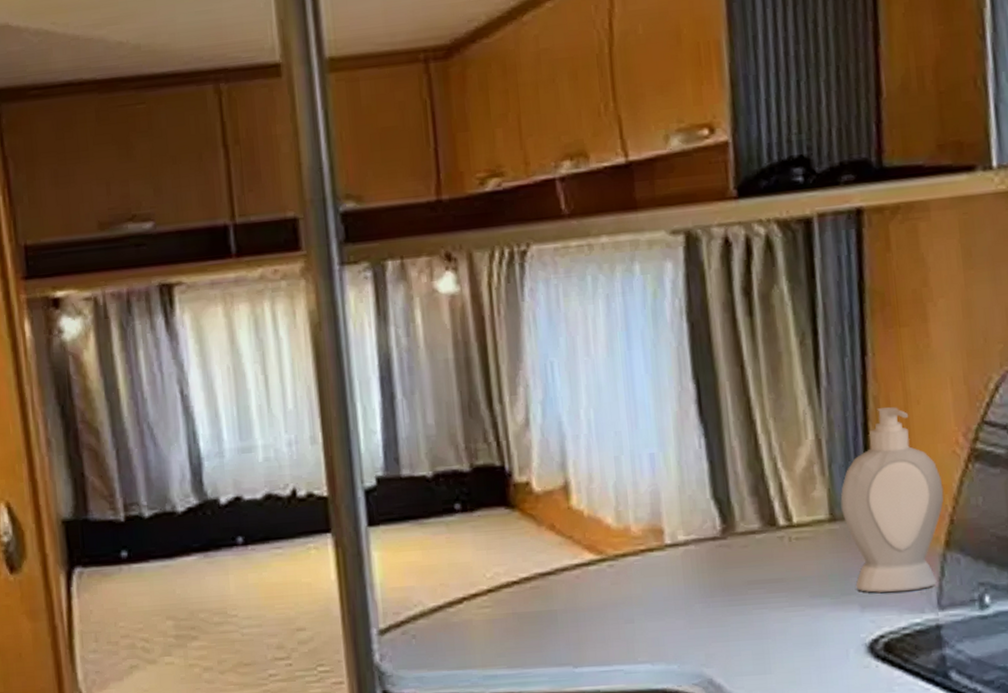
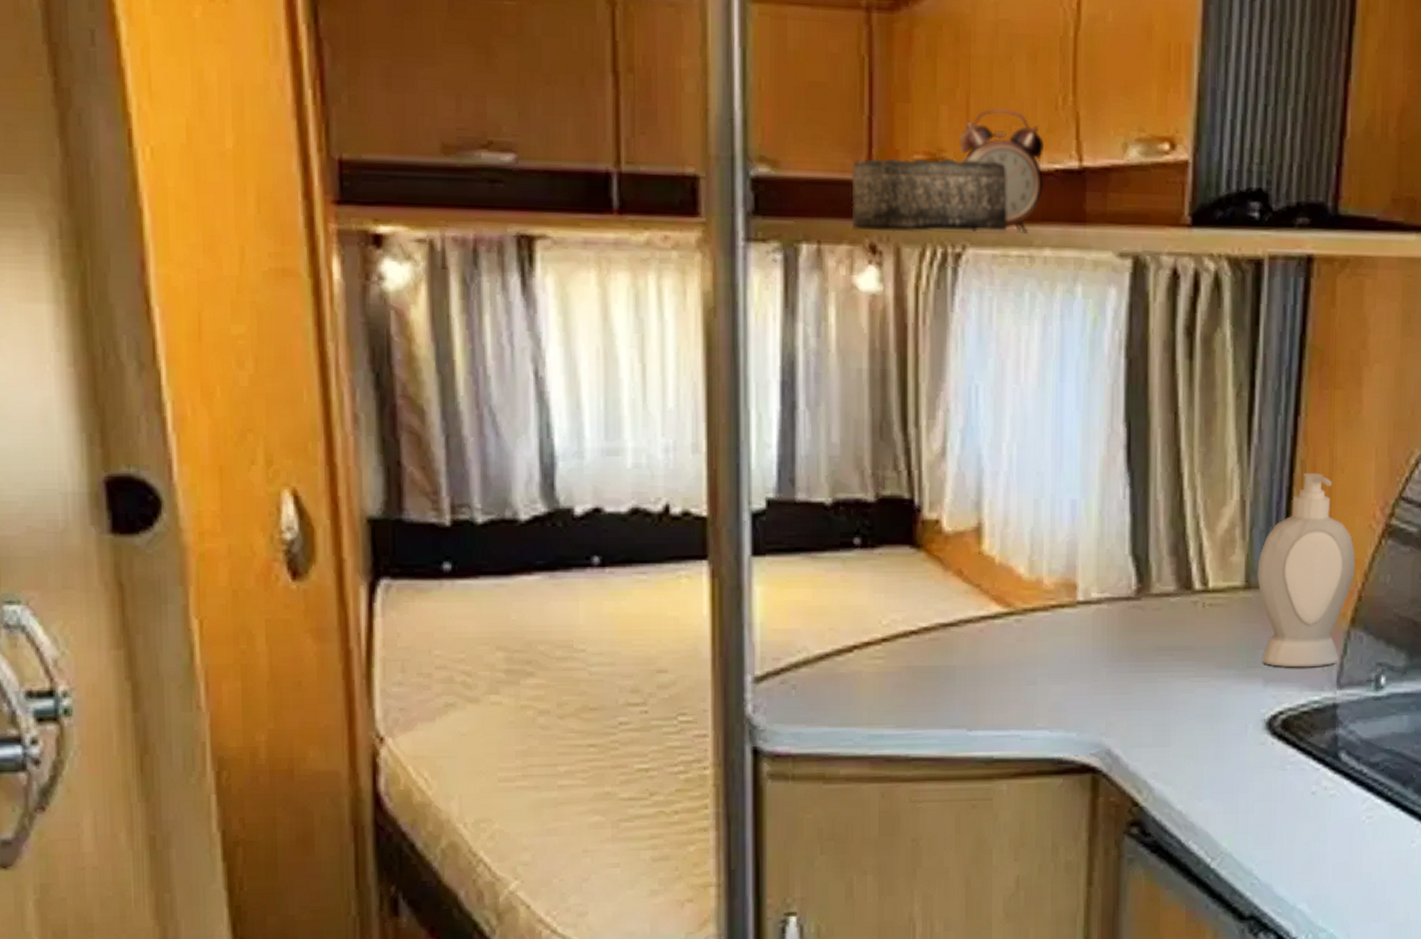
decorative box: none [424,168,565,244] -> present [851,158,1007,232]
alarm clock: none [515,123,596,231] -> present [959,109,1045,234]

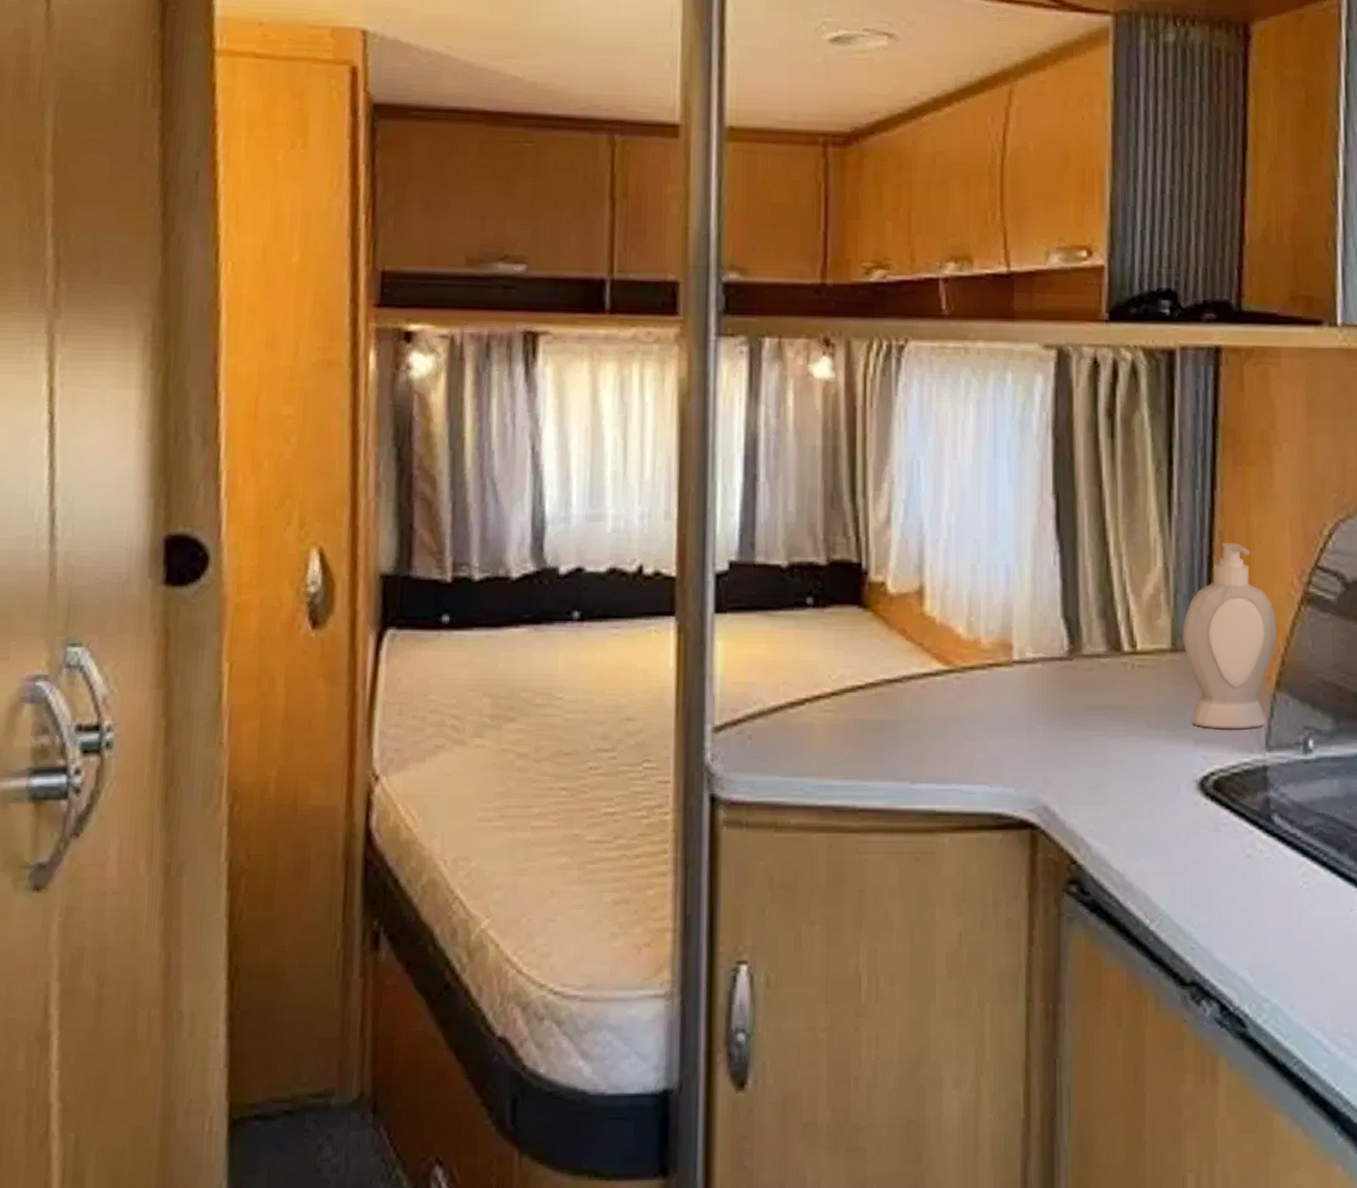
decorative box: present [851,158,1007,232] -> none [808,266,944,327]
alarm clock: present [959,109,1045,234] -> none [902,224,977,328]

